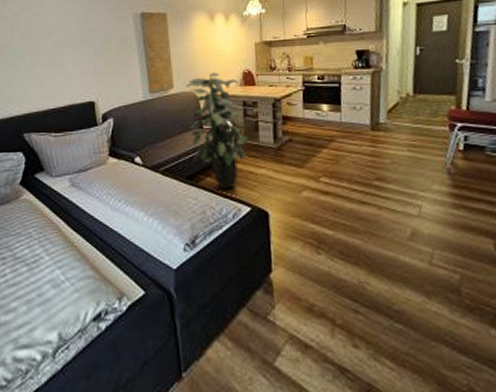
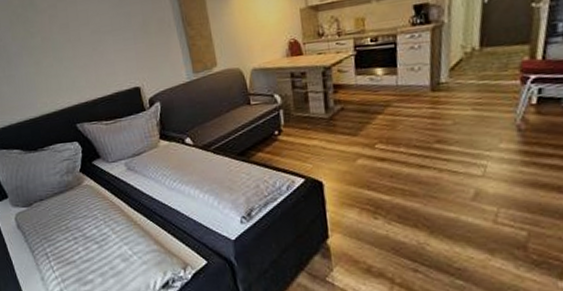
indoor plant: present [186,72,249,189] -> none [229,45,299,163]

